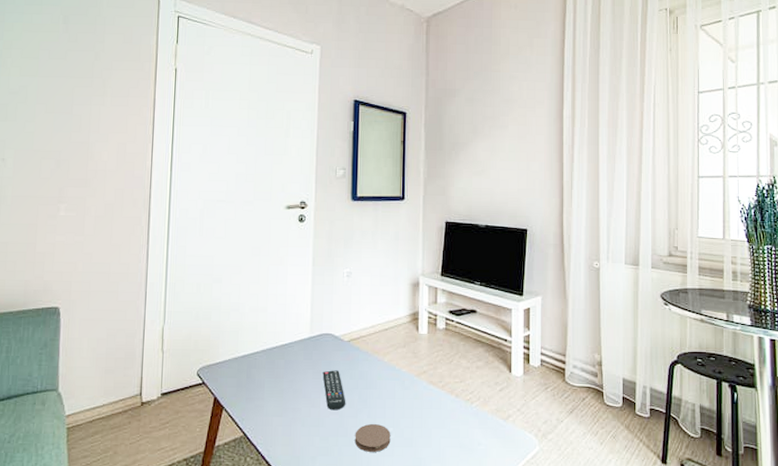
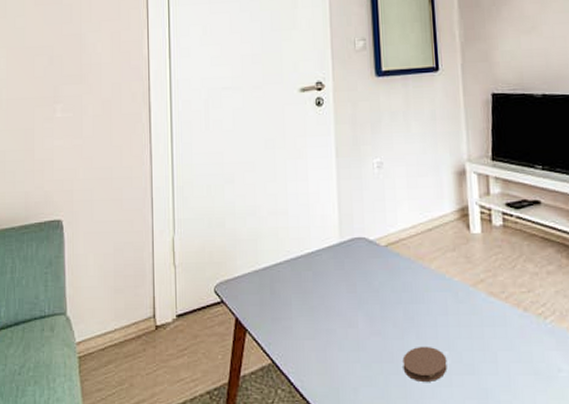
remote control: present [322,370,346,411] -> none [358,282,389,331]

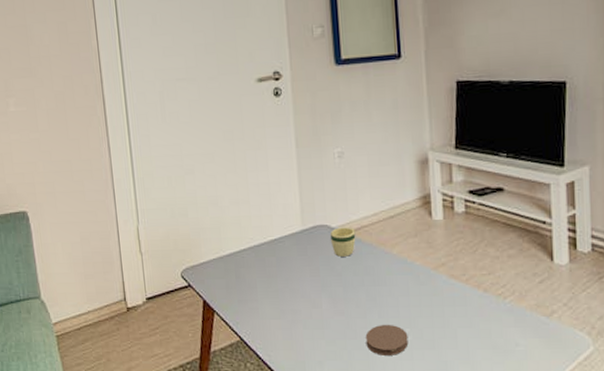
mug: none [368,240,394,271] -> present [331,227,356,257]

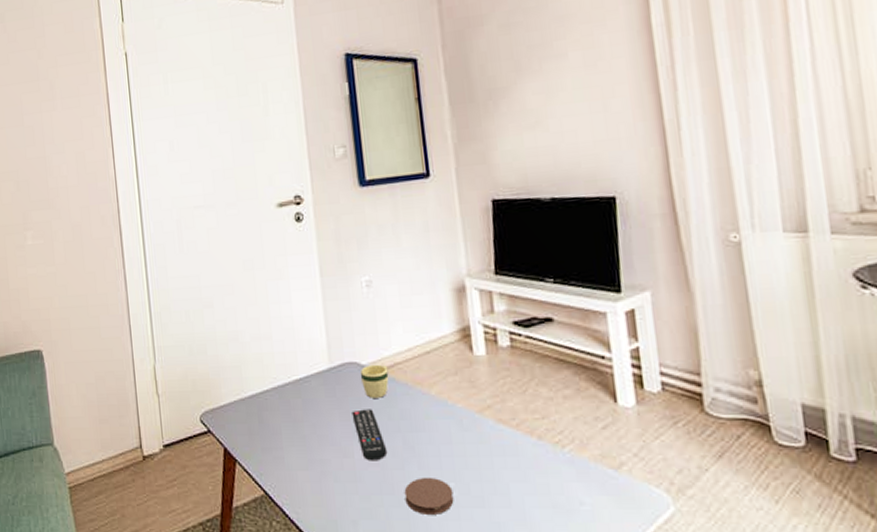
remote control: none [321,266,352,311] -> present [351,409,388,461]

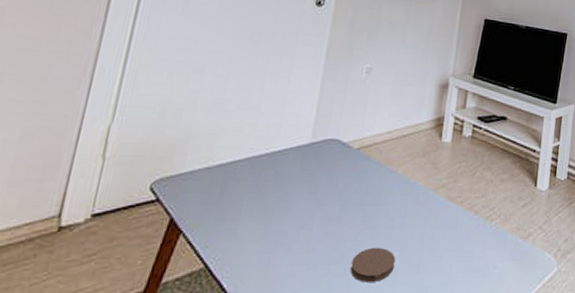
remote control: present [351,409,388,461] -> none [320,183,346,233]
mug: present [361,364,389,398] -> none [338,142,367,174]

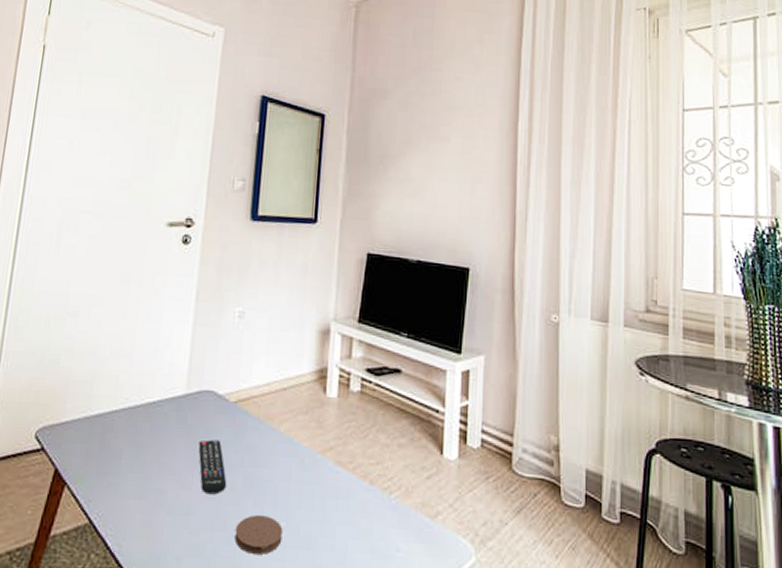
remote control: none [320,183,346,233] -> present [198,440,227,495]

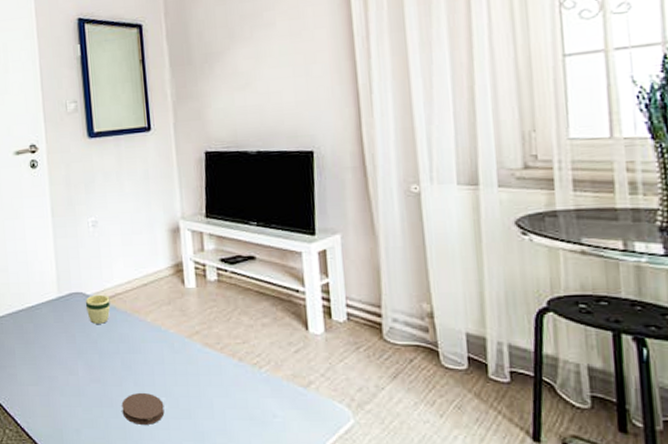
remote control: present [198,440,227,495] -> none [77,333,108,378]
mug: none [215,395,244,430] -> present [86,294,111,324]

